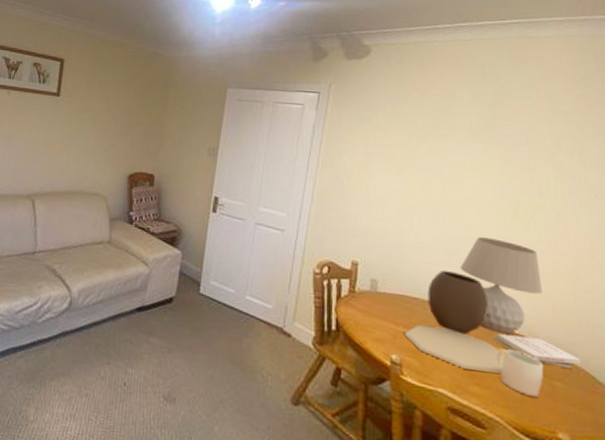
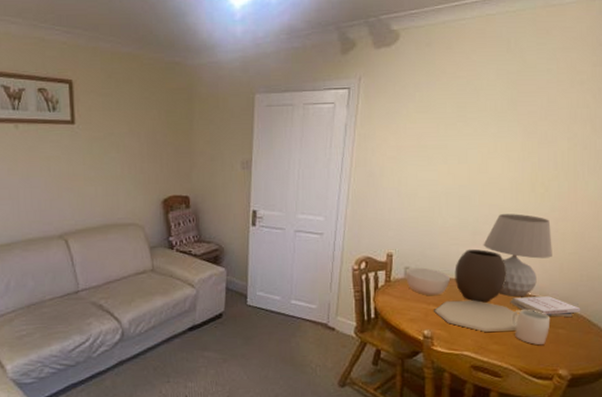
bowl: none [372,280,423,317] -> present [406,267,451,296]

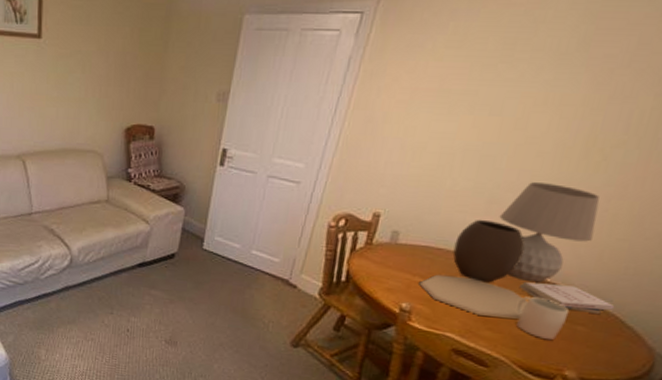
bowl: present [406,267,451,296] -> none [392,232,449,268]

